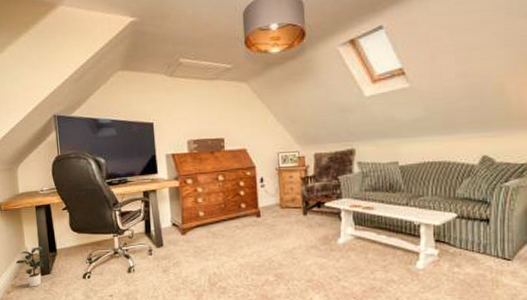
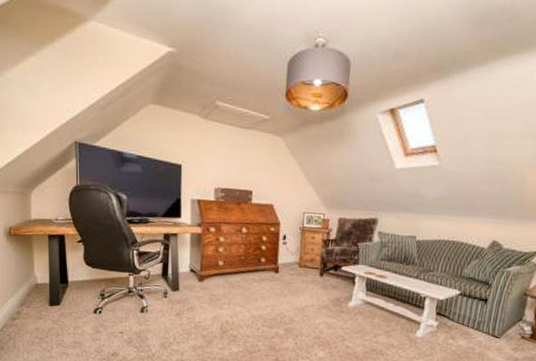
potted plant: present [15,246,48,287] -> none [23,276,58,317]

